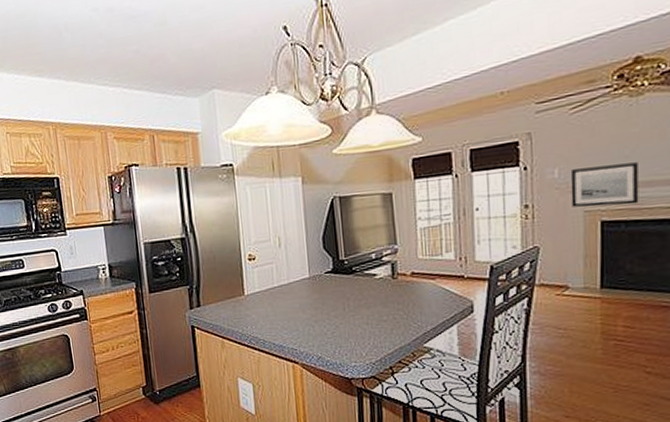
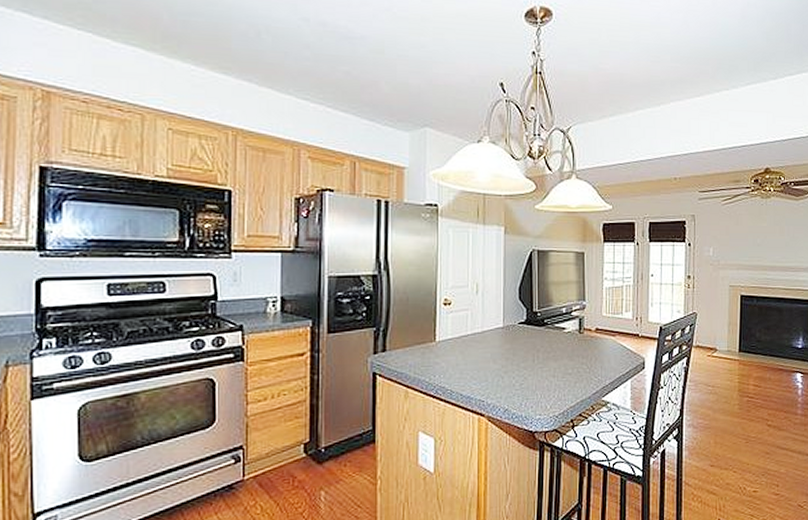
wall art: present [570,162,639,207] -> none [721,250,766,284]

